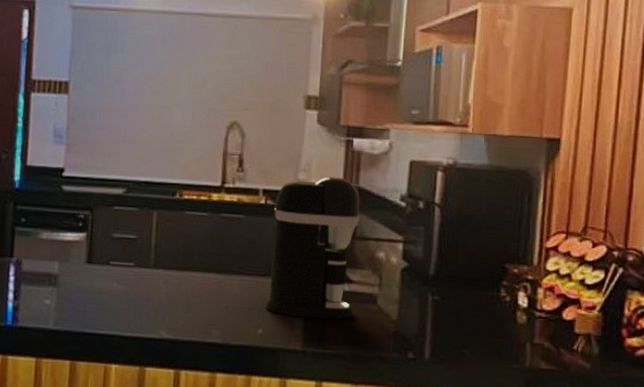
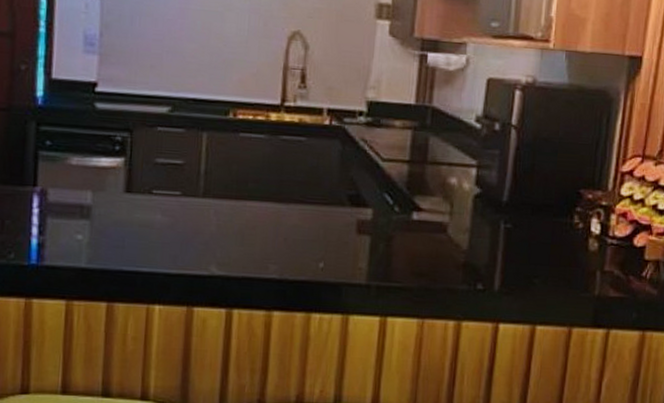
coffee maker: present [265,176,360,320] -> none [328,95,433,251]

